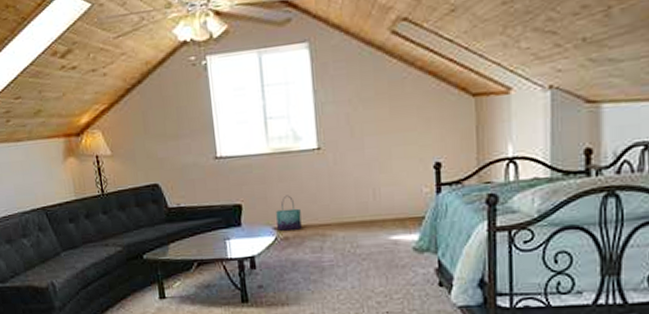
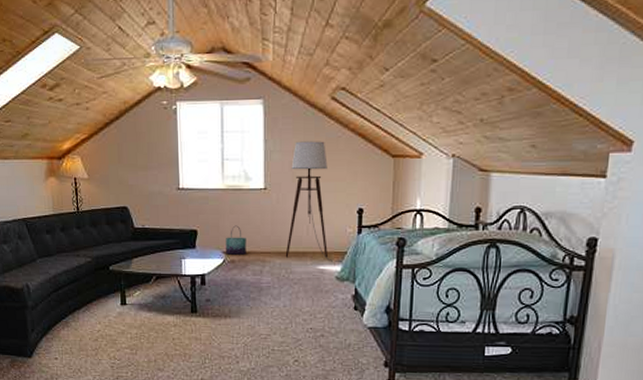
floor lamp: none [348,85,421,230] -> present [285,141,343,262]

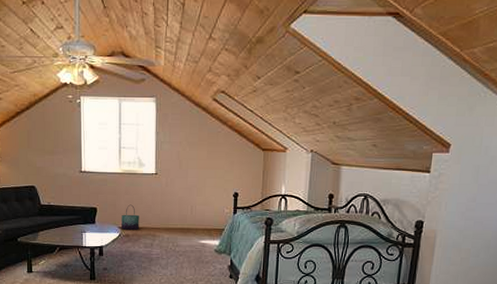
floor lamp: present [285,141,343,262] -> none [172,134,221,237]

